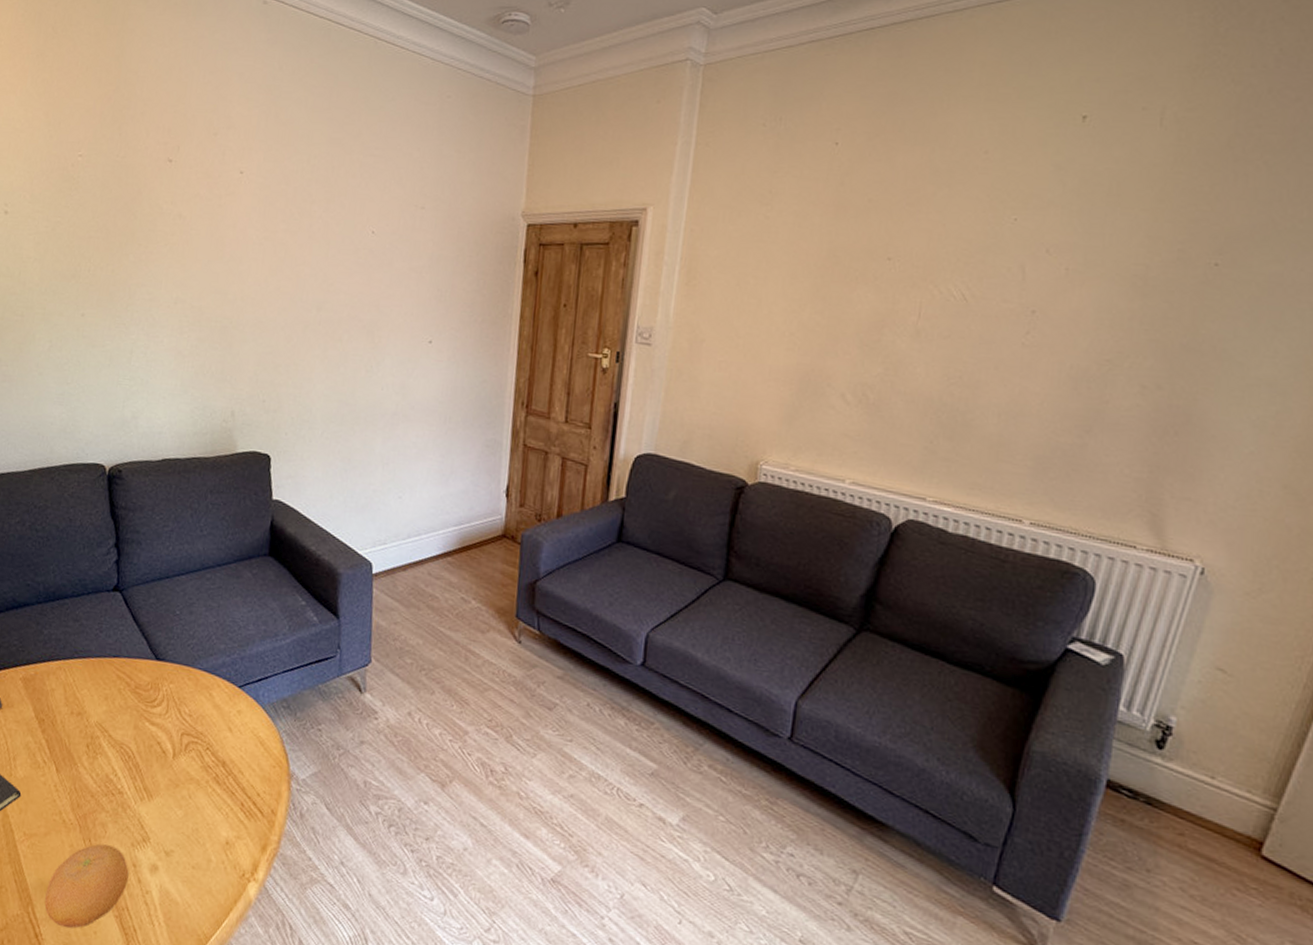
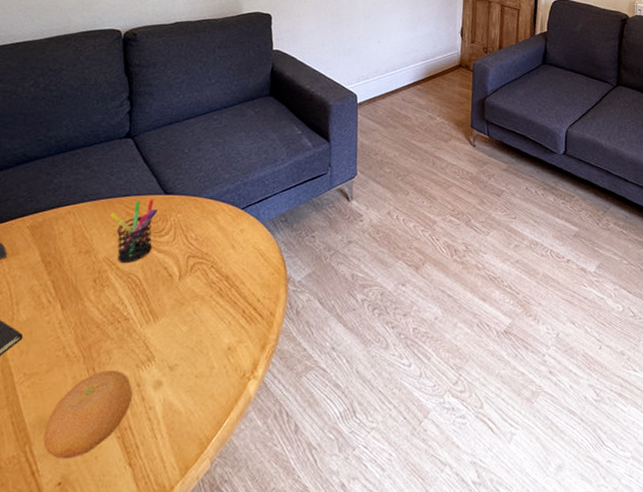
pen holder: none [100,663,149,733] -> present [110,199,158,264]

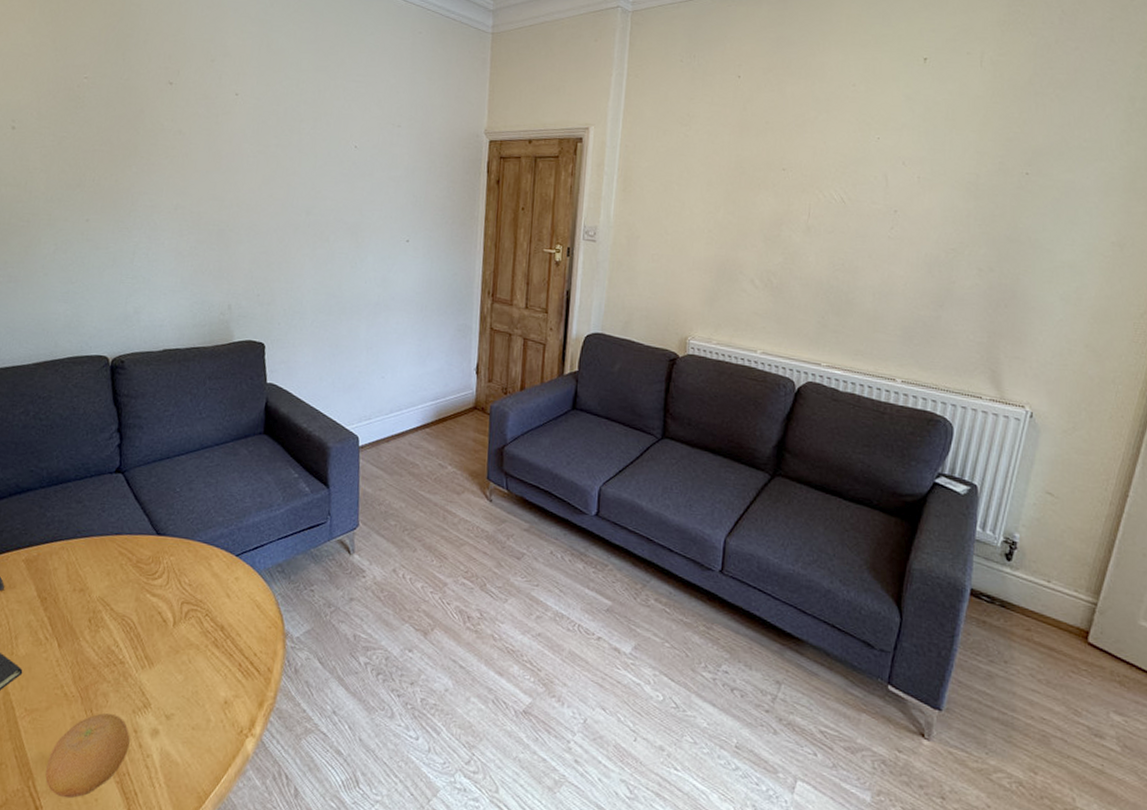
pen holder: present [110,199,158,264] -> none [102,539,150,606]

